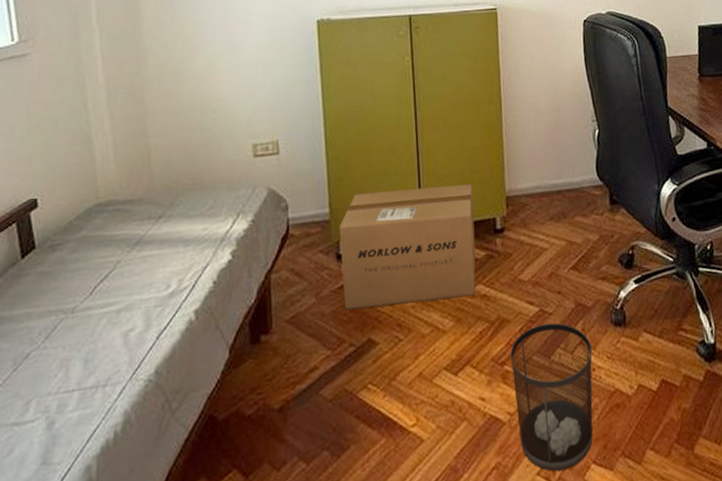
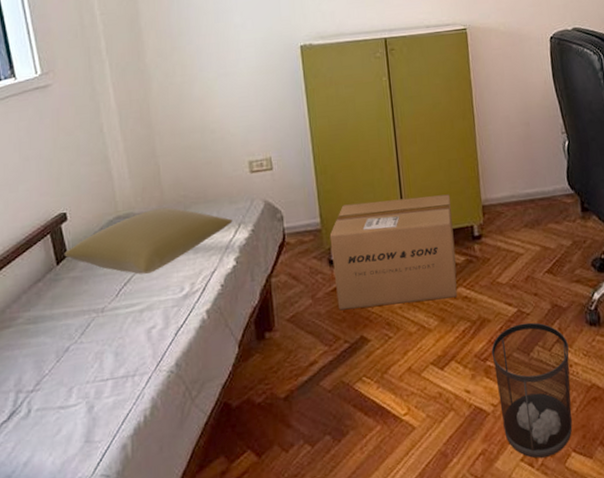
pillow: none [31,194,231,270] -> present [64,207,233,275]

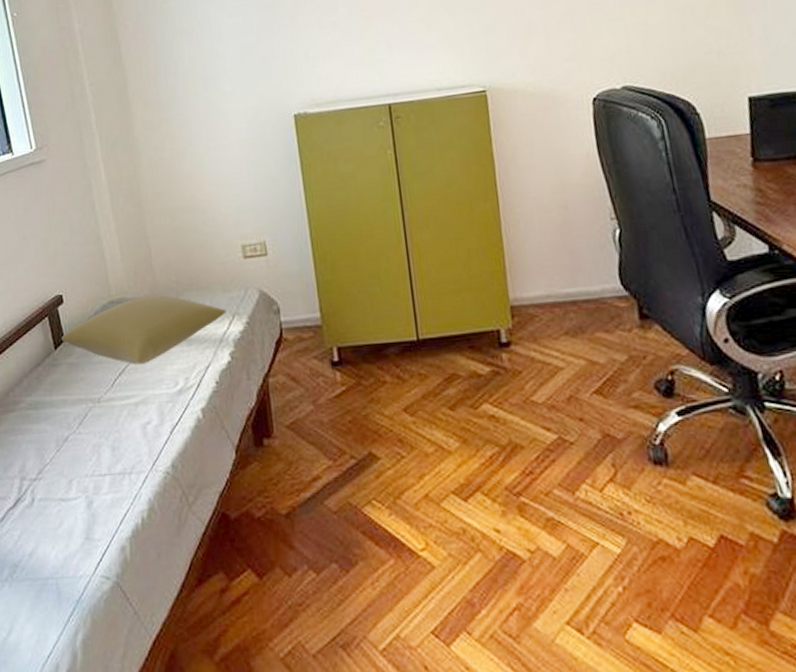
box: present [329,194,457,311] -> none [331,290,482,421]
waste bin: present [491,322,573,459] -> none [526,453,634,624]

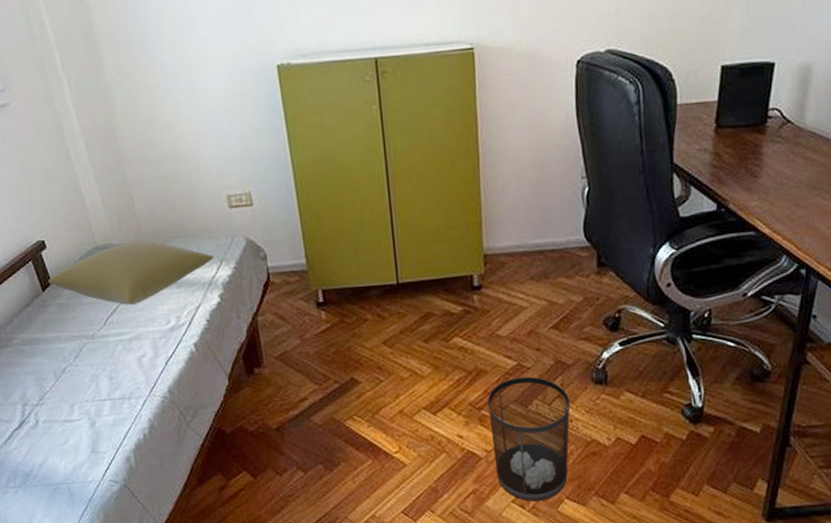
waste bin: none [526,453,634,624] -> present [487,376,570,501]

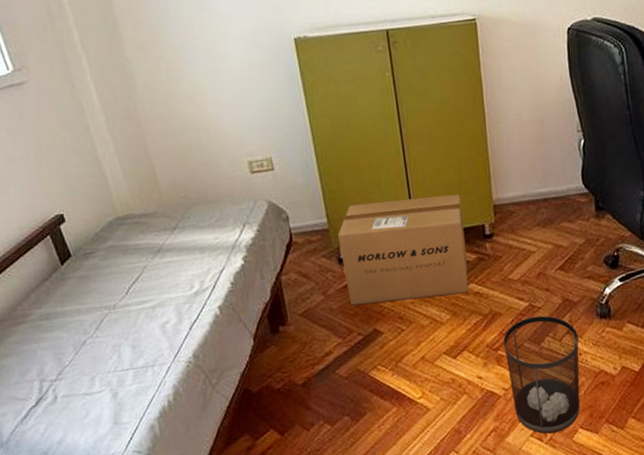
pillow: present [48,240,214,305] -> none [67,208,237,273]
box: none [316,240,453,352] -> present [337,194,469,306]

